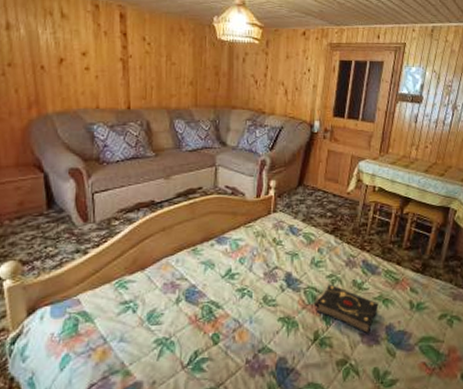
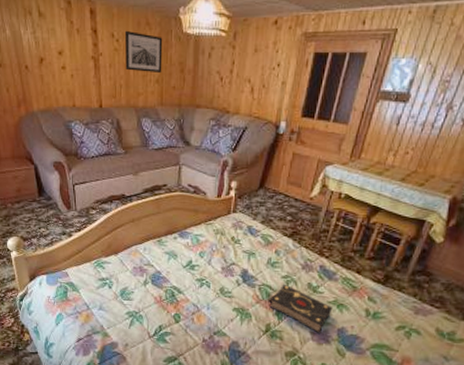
wall art: none [156,34,197,76] -> present [124,30,163,74]

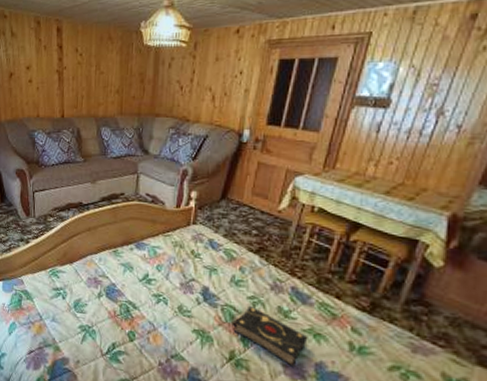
wall art: present [124,30,163,74] -> none [87,45,124,84]

